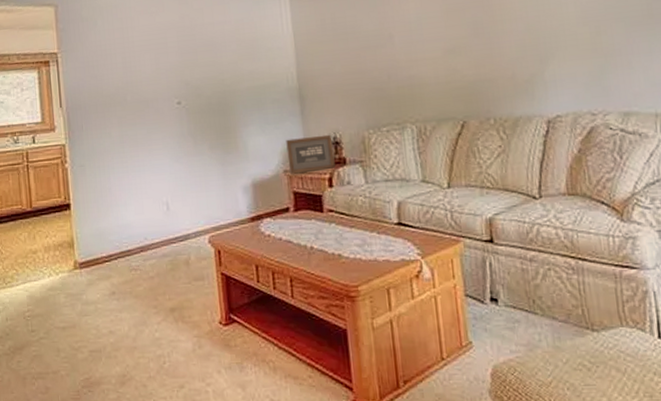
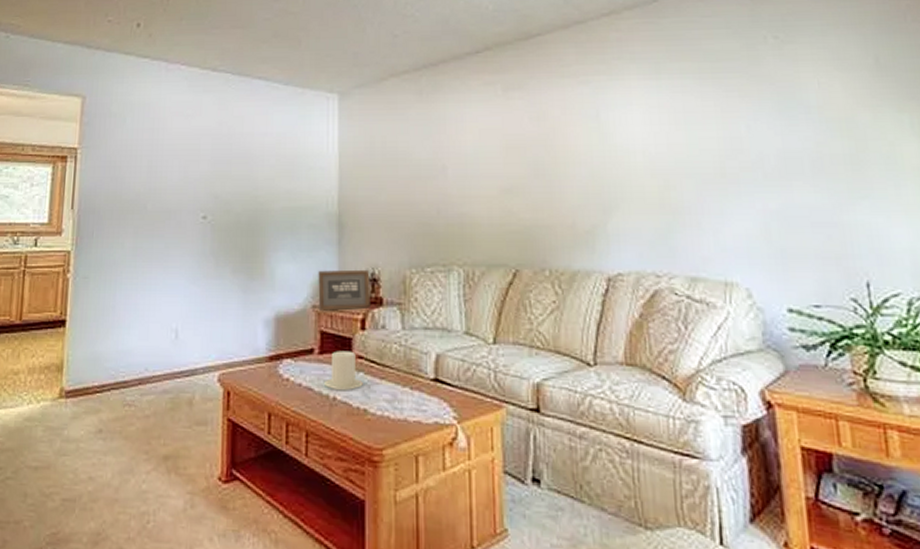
candle: none [300,206,336,241] -> present [323,350,363,391]

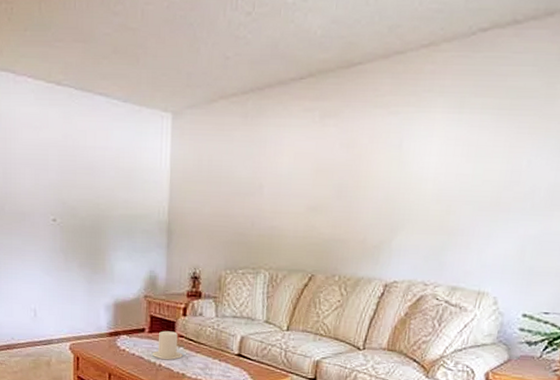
picture frame: present [318,269,370,311] -> none [149,268,192,301]

